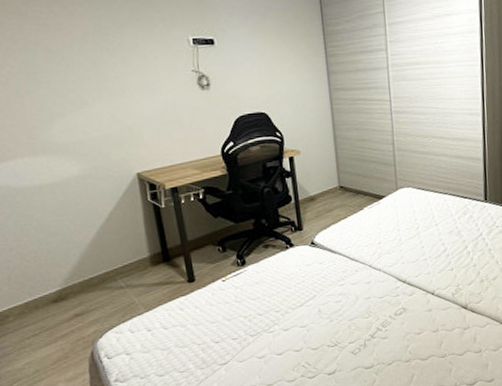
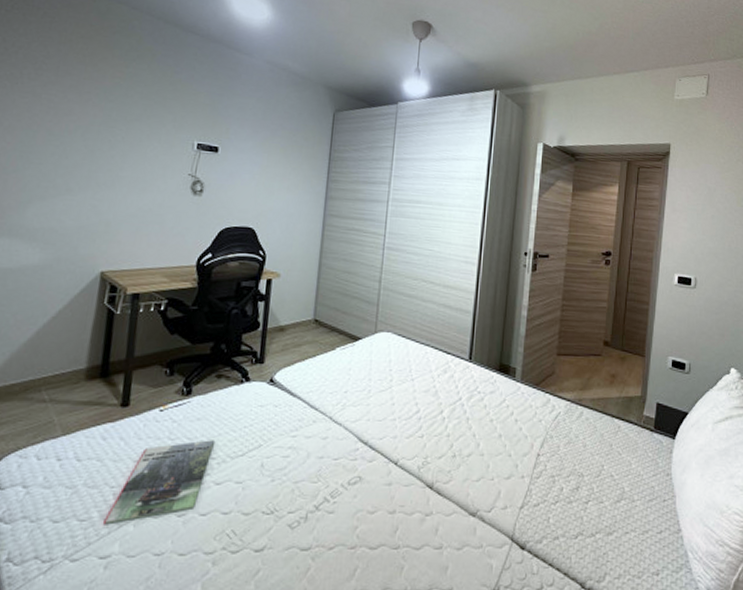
magazine: none [200,297,276,373] -> present [103,440,214,525]

